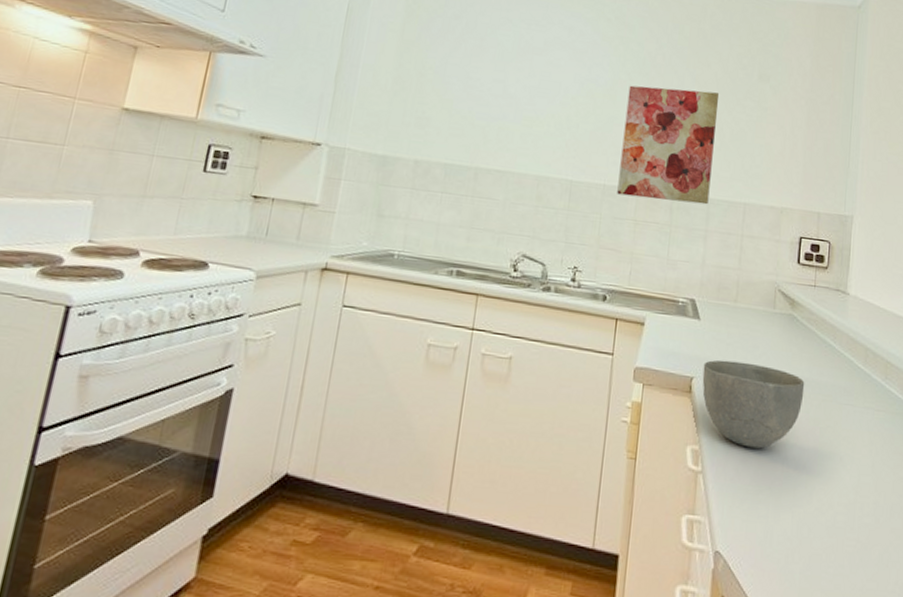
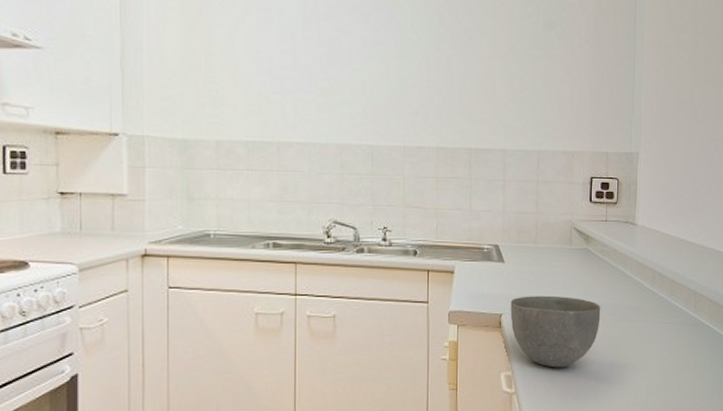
wall art: present [617,85,720,205] -> none [417,43,508,156]

